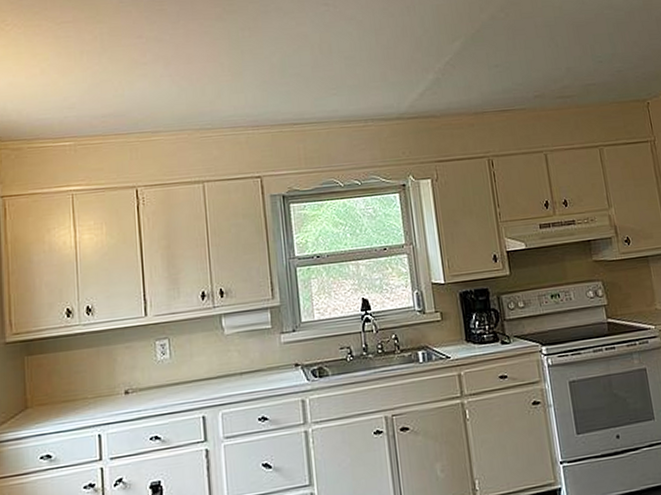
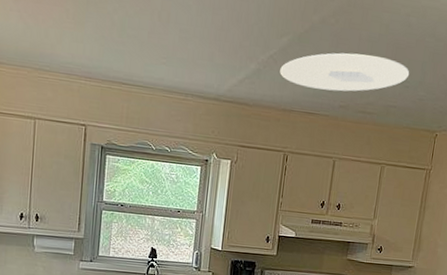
ceiling light: none [460,38,599,86] -> present [280,53,410,92]

